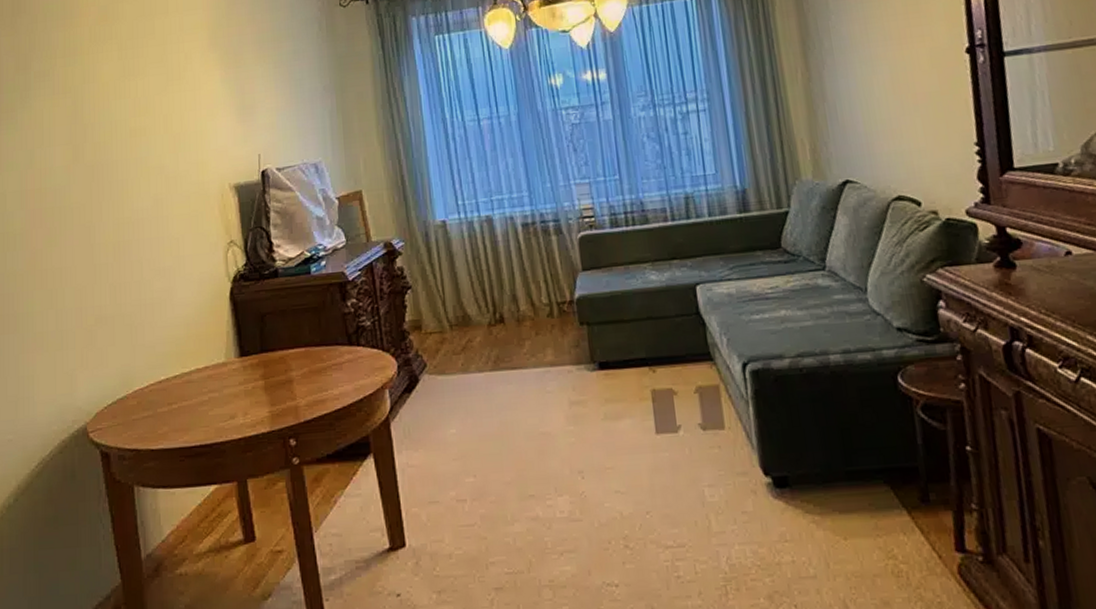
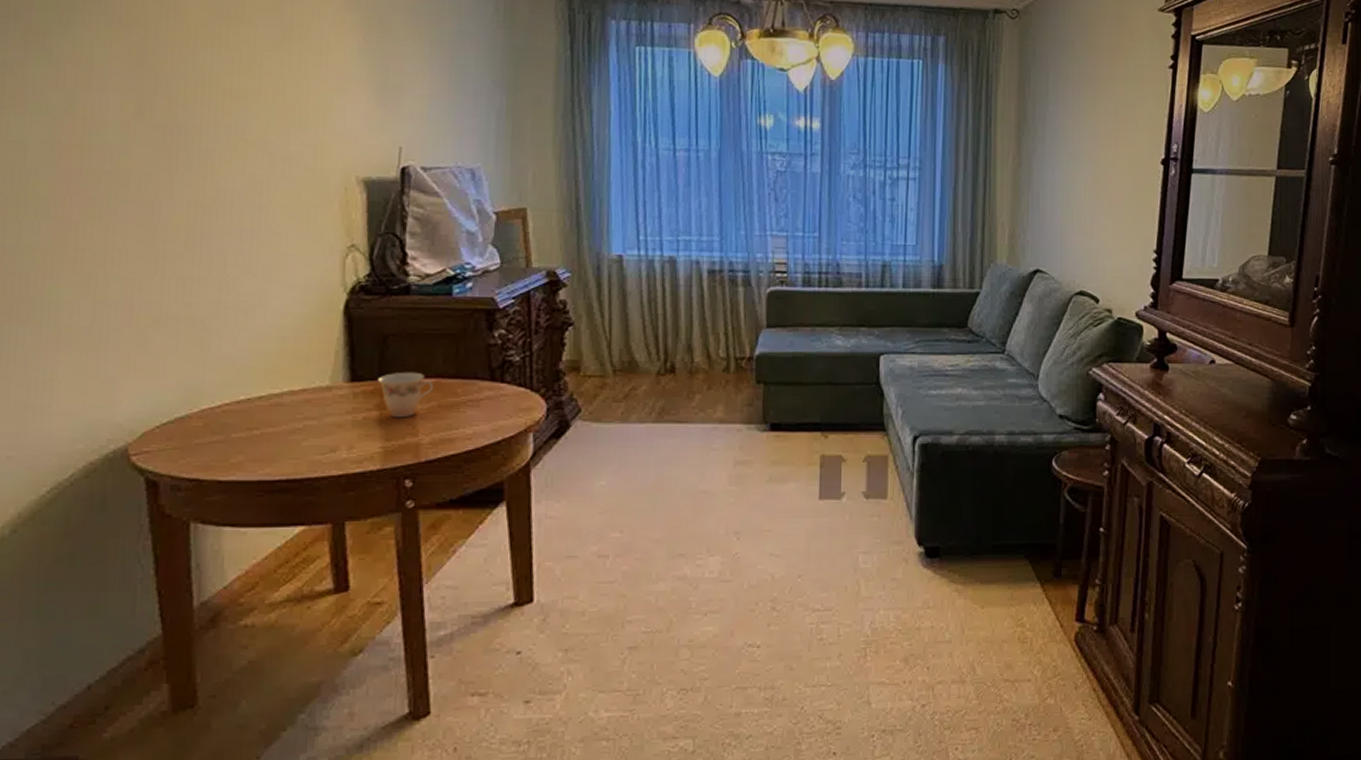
teacup: none [260,343,304,385] -> present [377,371,433,418]

